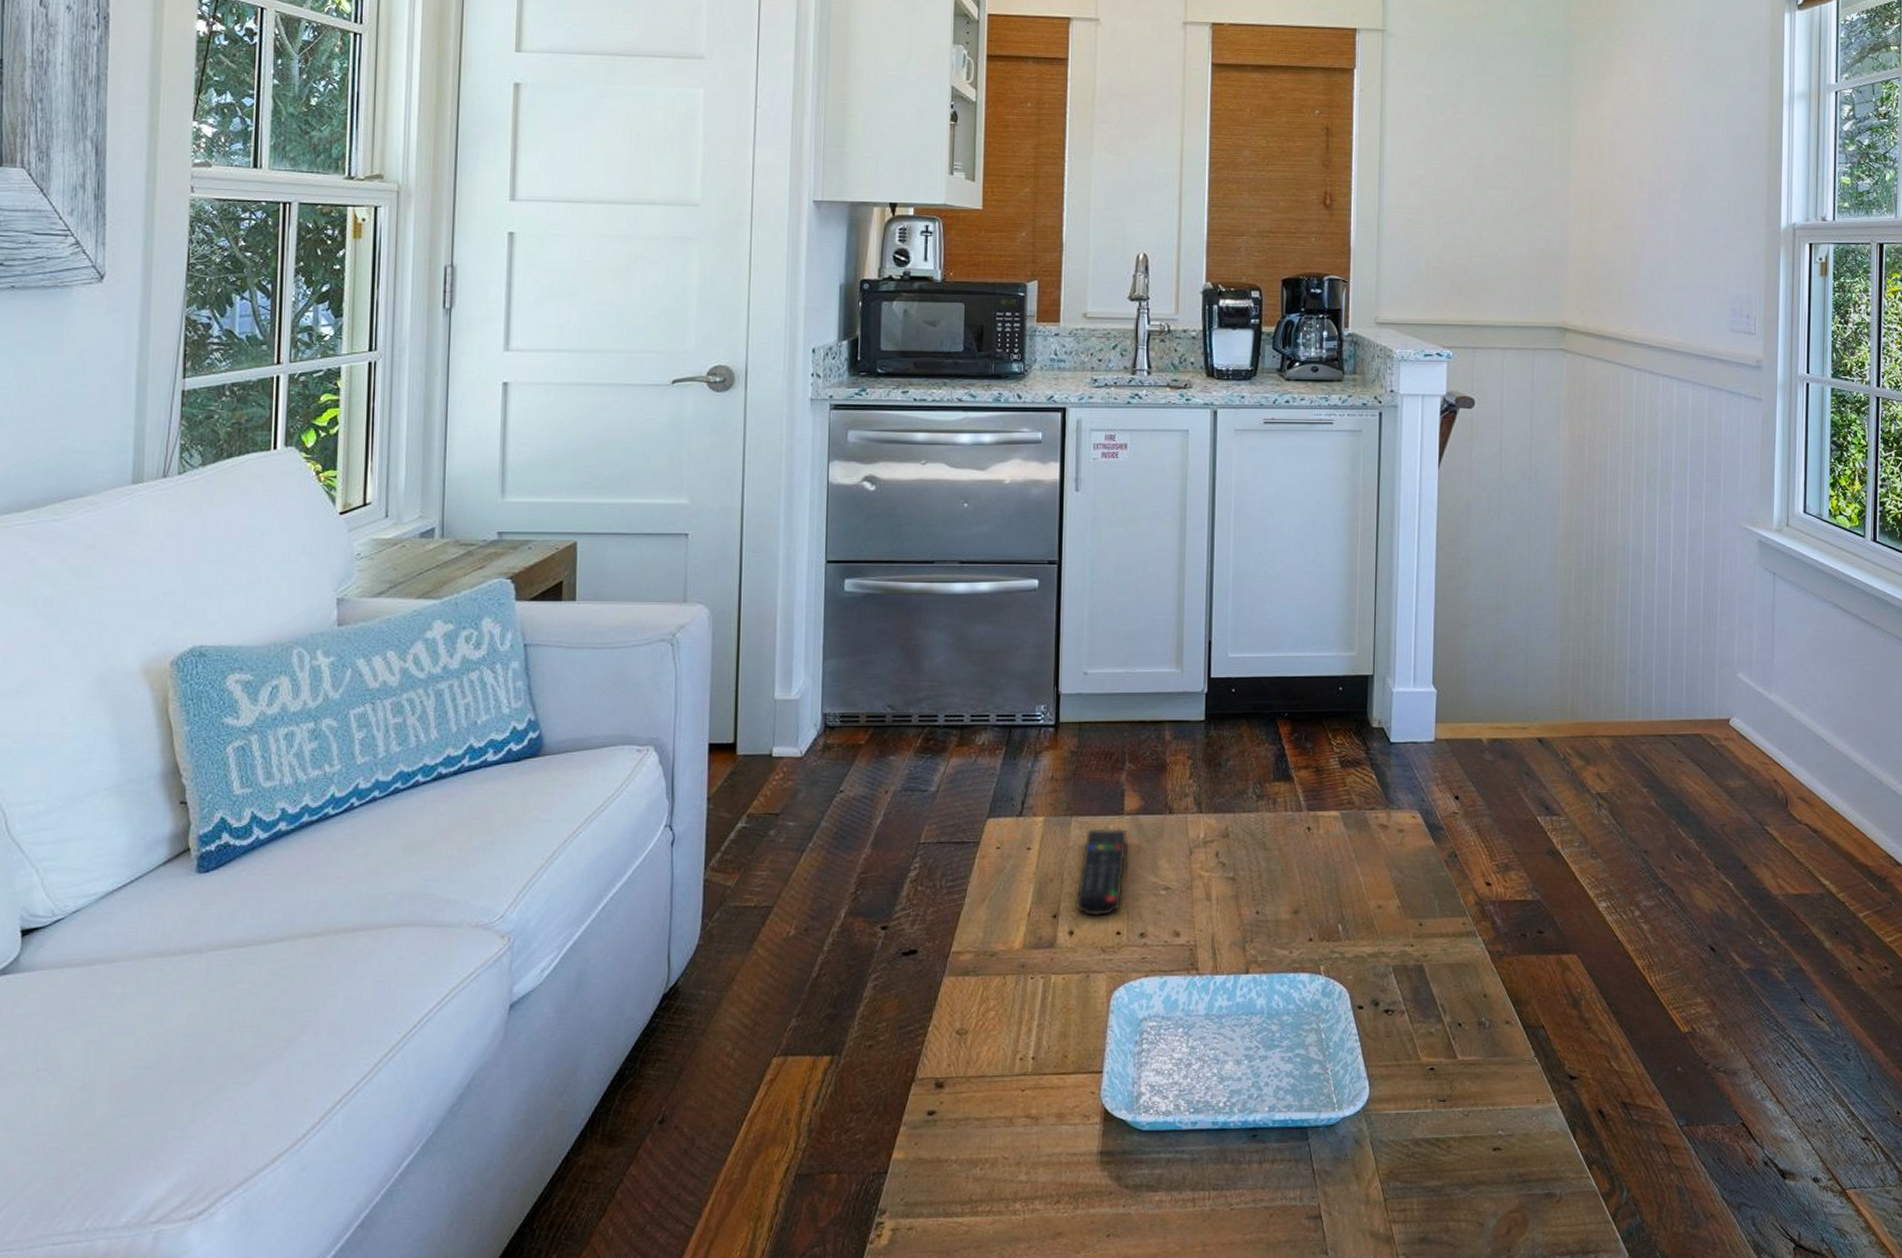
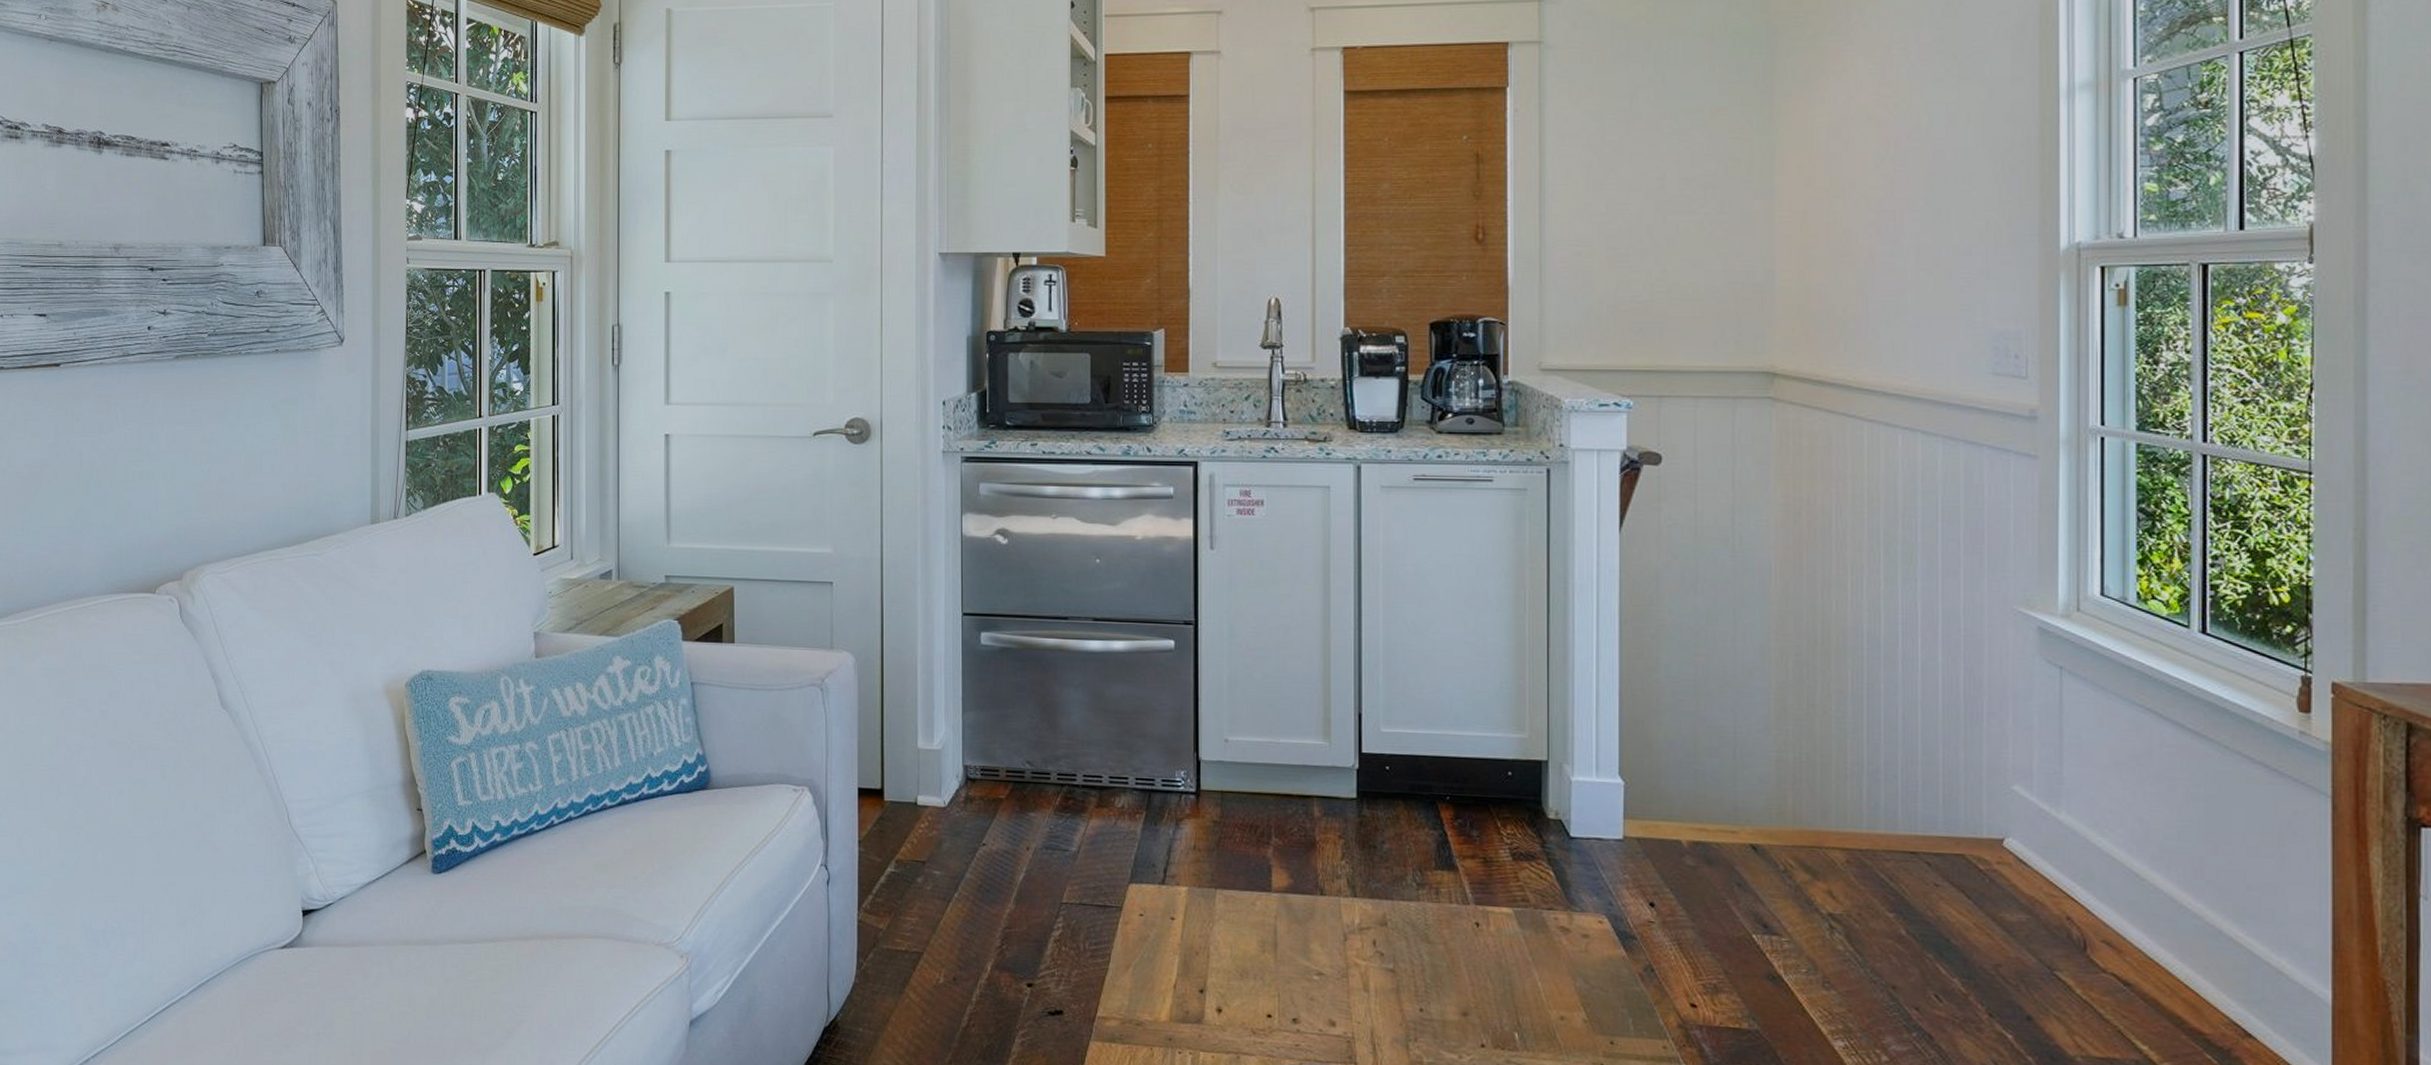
remote control: present [1075,828,1128,917] -> none [1222,903,1277,997]

